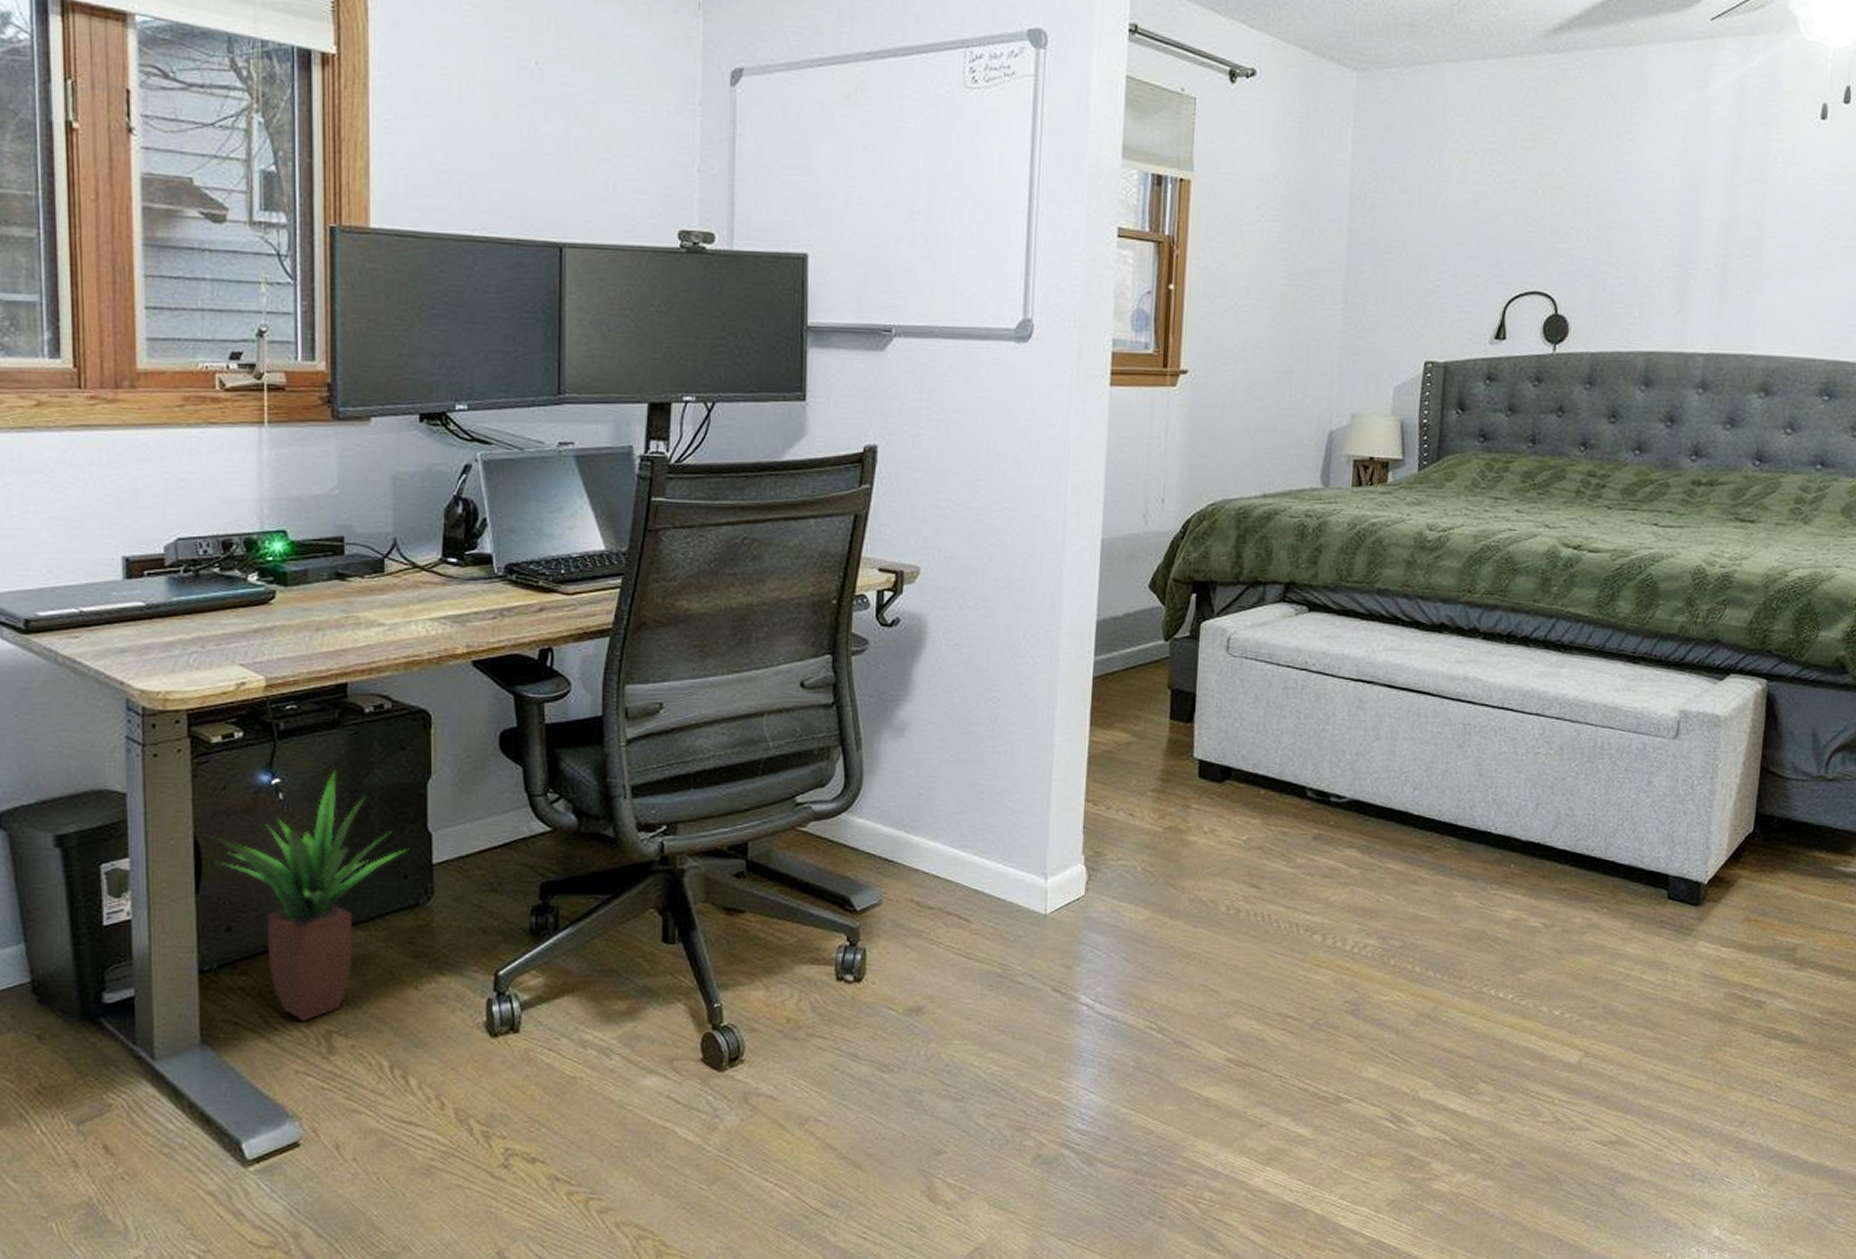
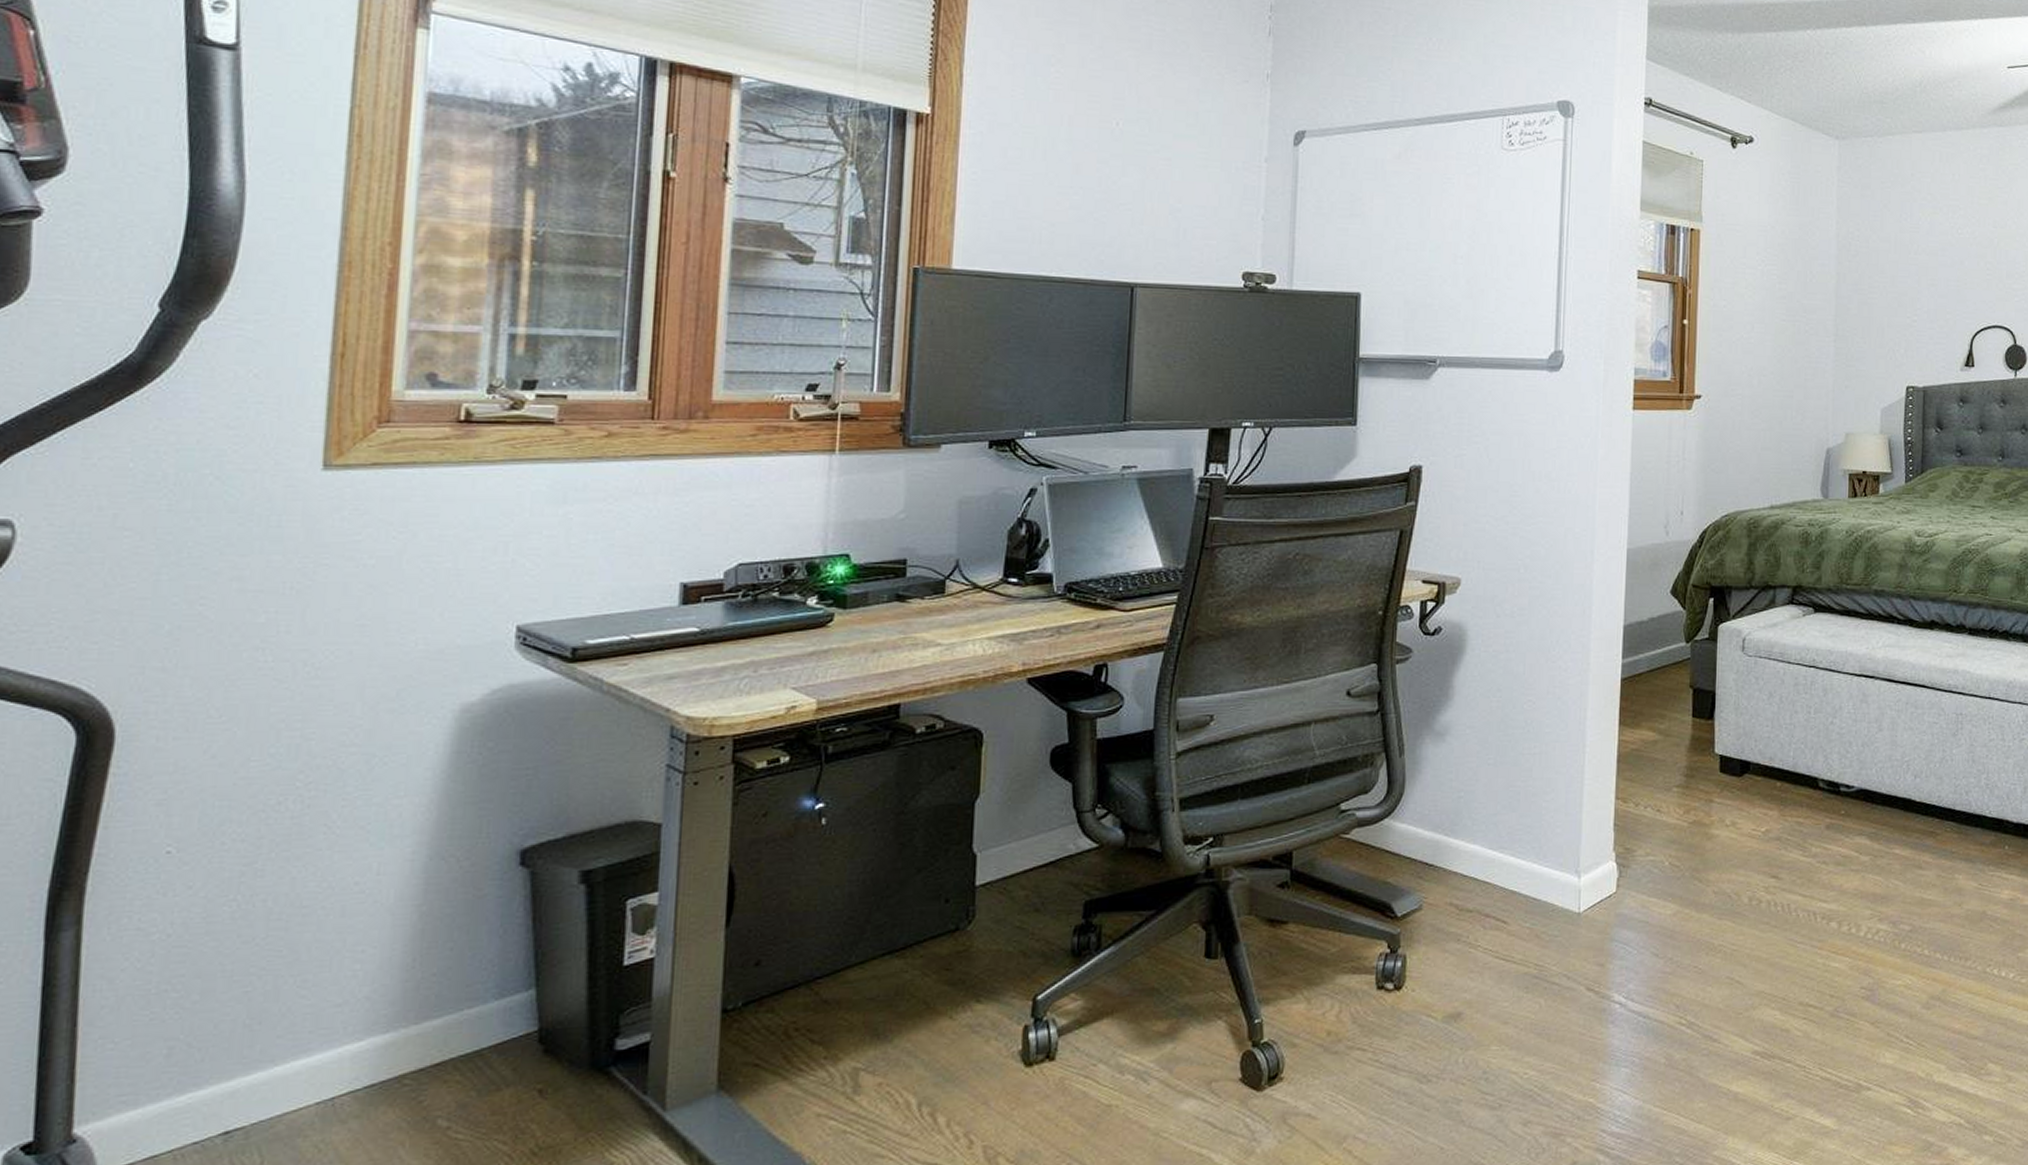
potted plant: present [212,770,409,1023] -> none [748,792,952,1061]

